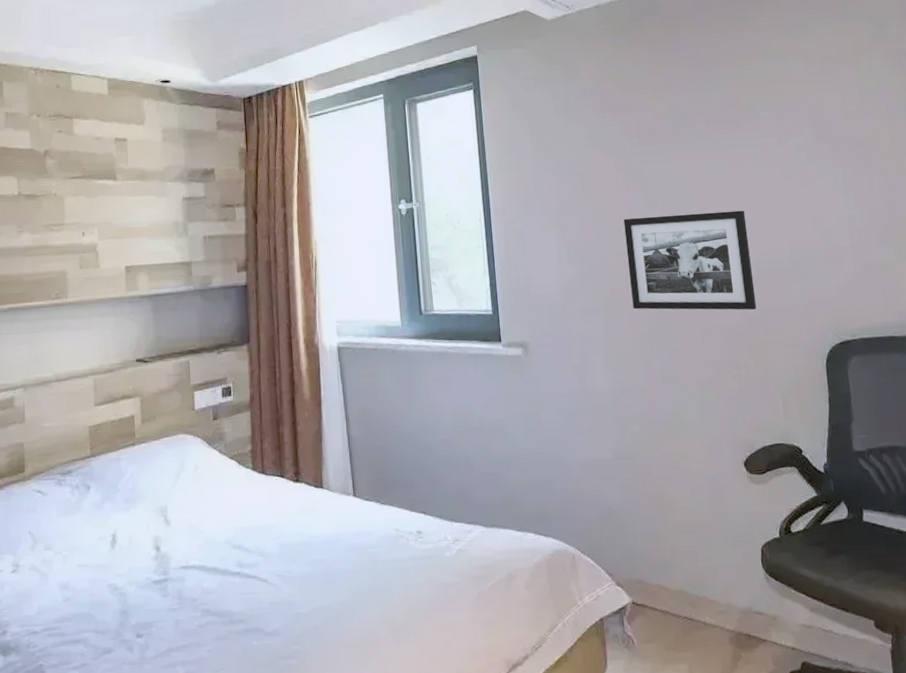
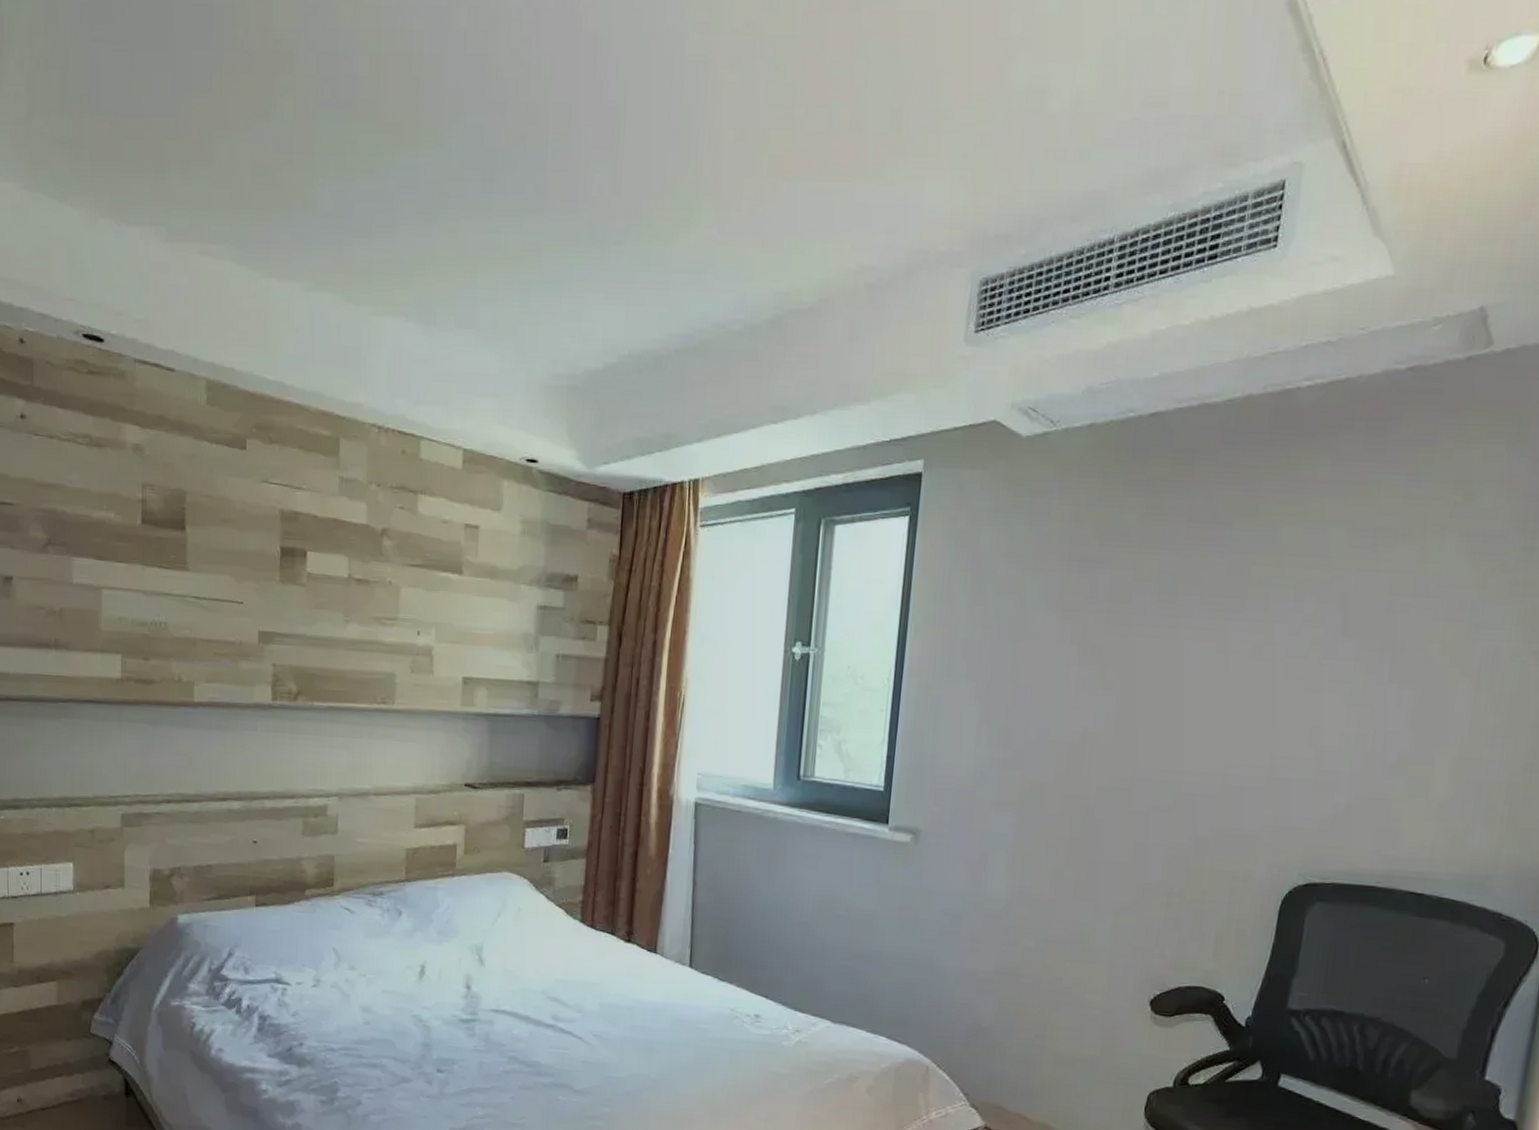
picture frame: present [623,210,757,310] -> none [1056,700,1224,832]

